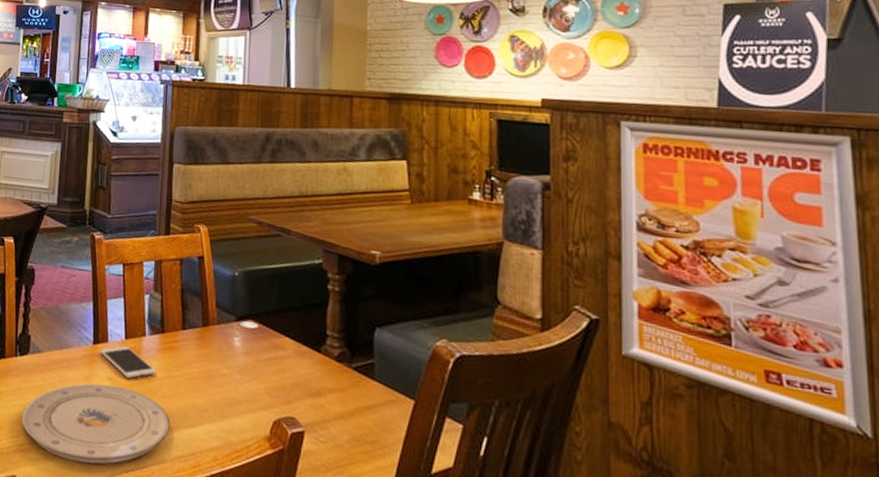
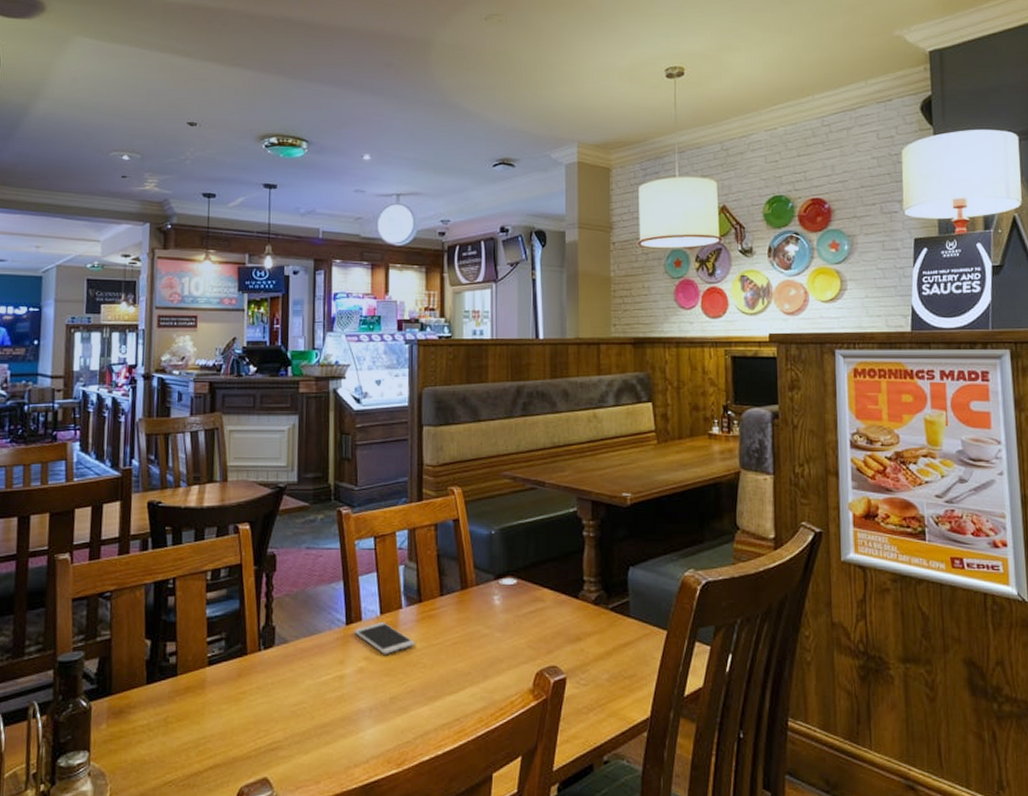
plate: present [21,383,170,464] -> none [270,665,432,750]

